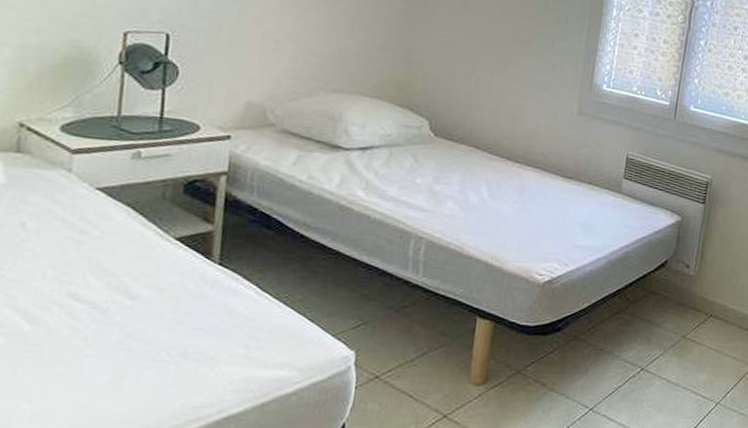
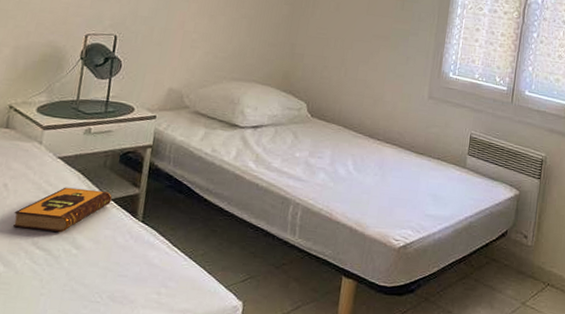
hardback book: none [37,225,177,281] -> present [12,187,112,233]

